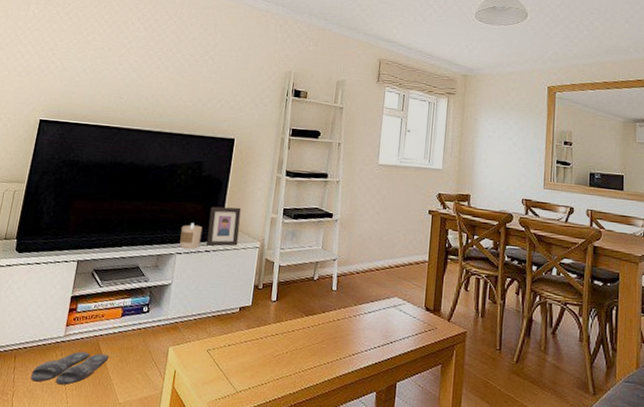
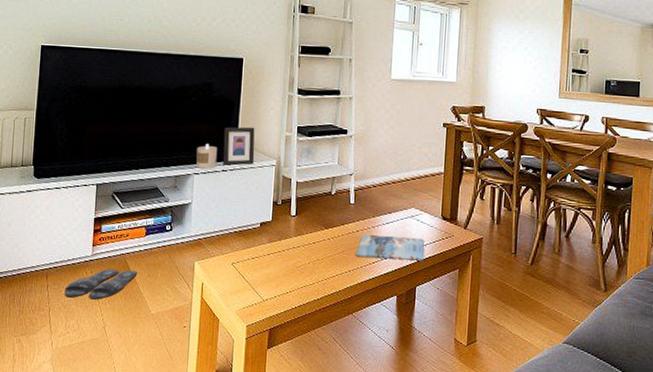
magazine: none [335,324,407,355] -> present [356,235,425,261]

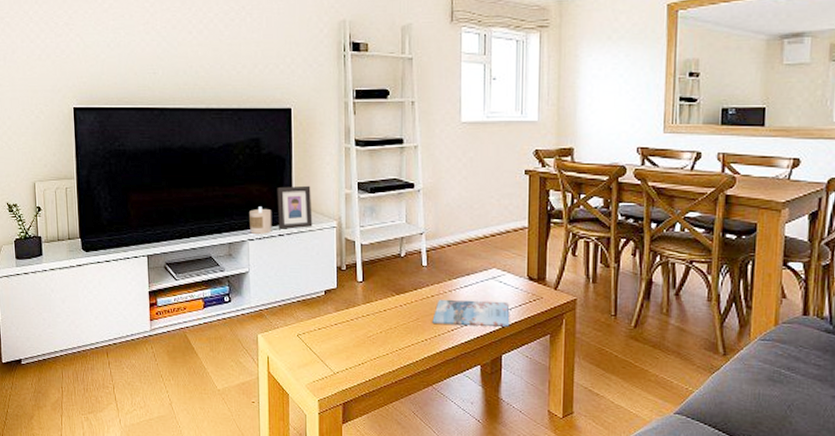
slippers: present [64,268,137,300] -> none [126,344,198,376]

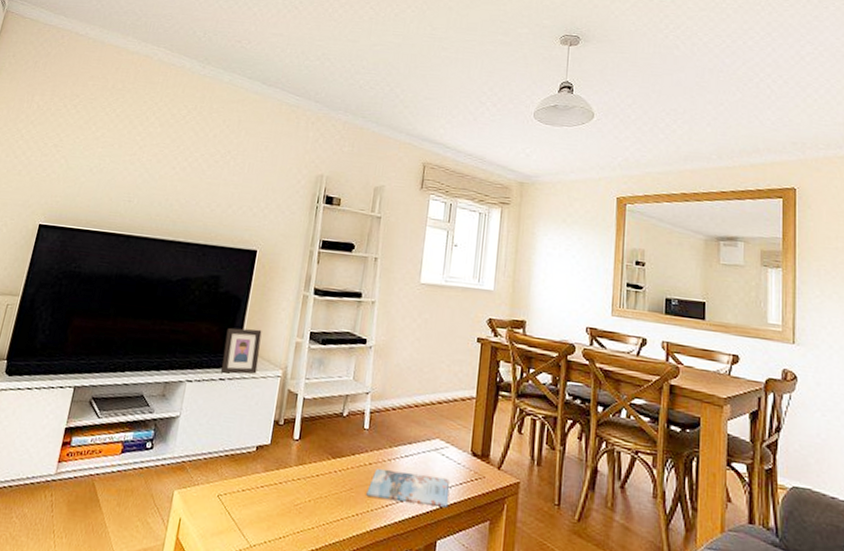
candle: present [248,206,272,235] -> none [190,346,218,377]

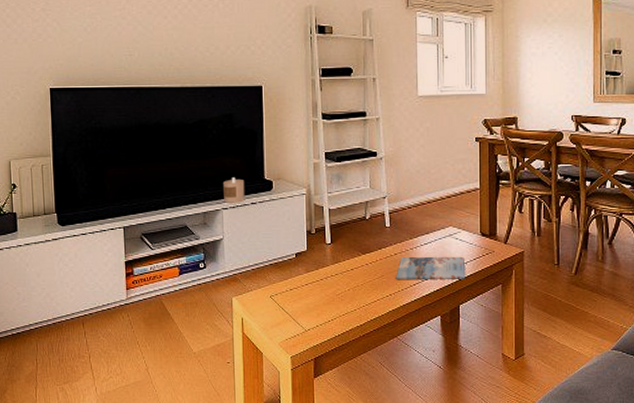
candle: none [190,346,218,377] -> present [222,177,245,204]
picture frame: present [220,328,262,375] -> none [249,156,283,199]

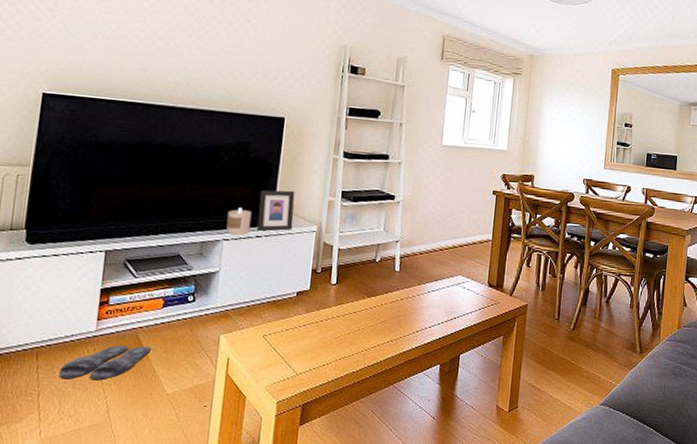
slippers: none [103,311,174,343] -> present [59,345,151,381]
picture frame: none [249,156,283,199] -> present [256,190,295,232]
magazine: present [396,256,466,279] -> none [399,303,470,329]

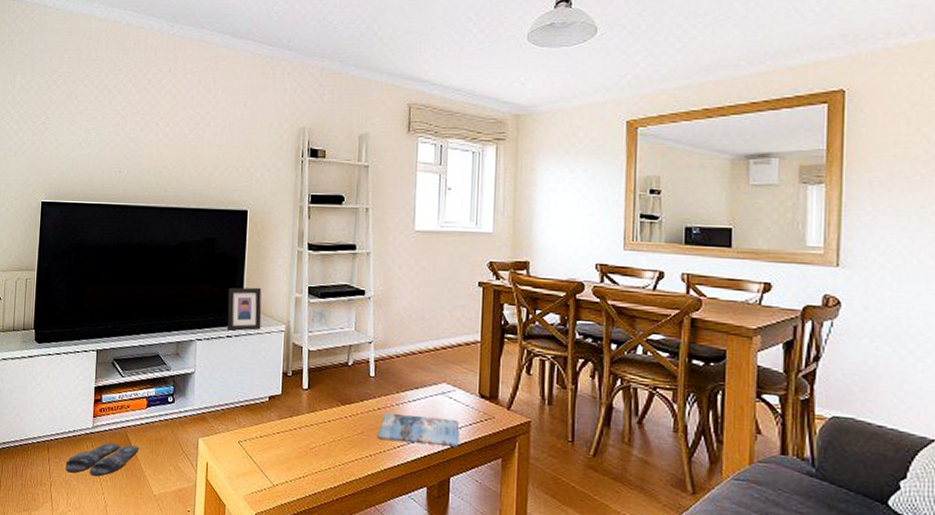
candle: present [226,208,252,236] -> none [198,306,222,336]
magazine: none [399,303,470,329] -> present [378,413,459,447]

